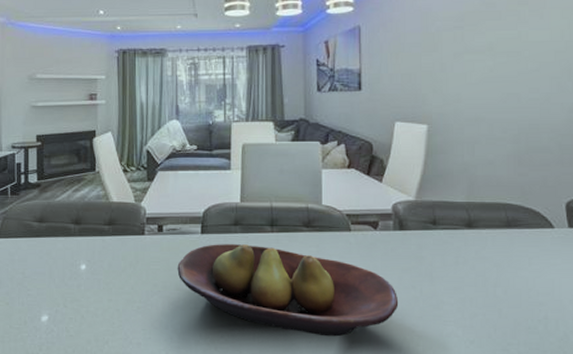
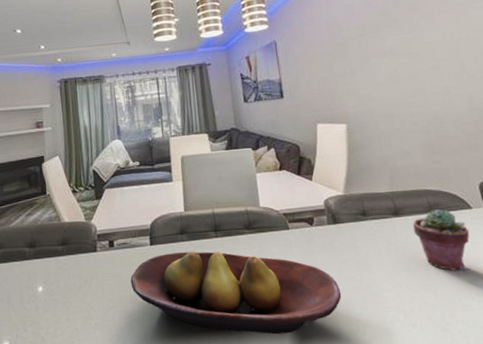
potted succulent: none [486,225,547,291] -> present [412,209,470,271]

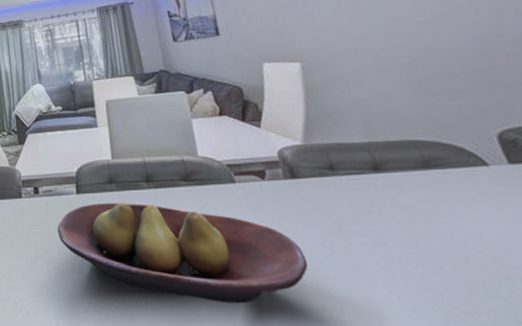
potted succulent: present [412,209,470,271] -> none [401,165,489,244]

